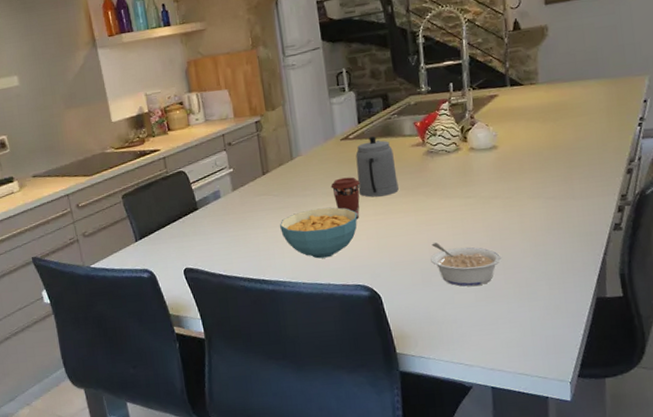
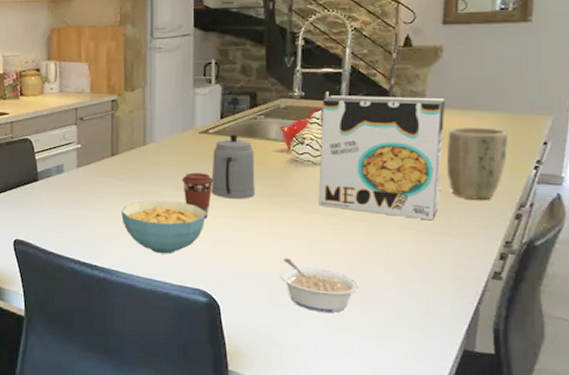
cereal box: none [448,74,561,191] -> present [318,95,445,220]
plant pot: none [561,94,614,162] -> present [446,126,507,200]

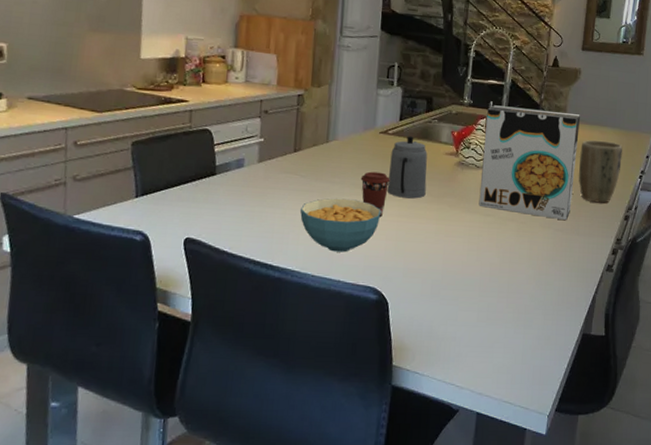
legume: present [280,258,360,313] -> none [443,255,508,305]

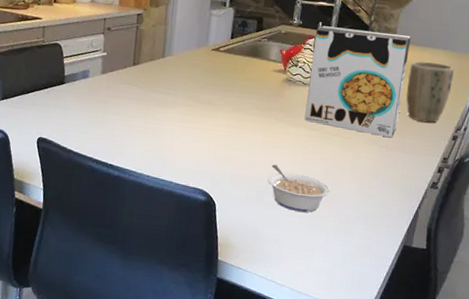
cereal bowl: present [300,198,382,252] -> none [138,108,212,157]
coffee cup: present [360,171,390,218] -> none [193,85,220,127]
teapot: present [387,136,427,199] -> none [217,53,256,112]
legume: none [443,255,508,305] -> present [267,164,330,212]

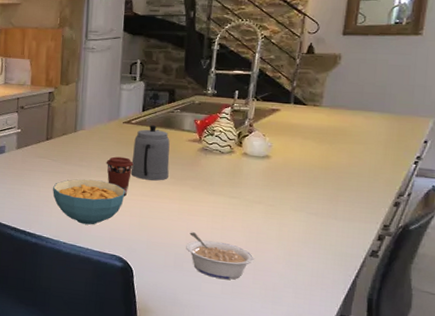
cereal bowl: none [138,108,212,157] -> present [53,179,126,225]
coffee cup: none [193,85,220,127] -> present [106,156,134,197]
teapot: none [217,53,256,112] -> present [130,125,170,181]
cereal box: present [304,26,411,137] -> none [223,94,340,204]
plant pot: present [406,61,454,123] -> none [337,125,393,189]

